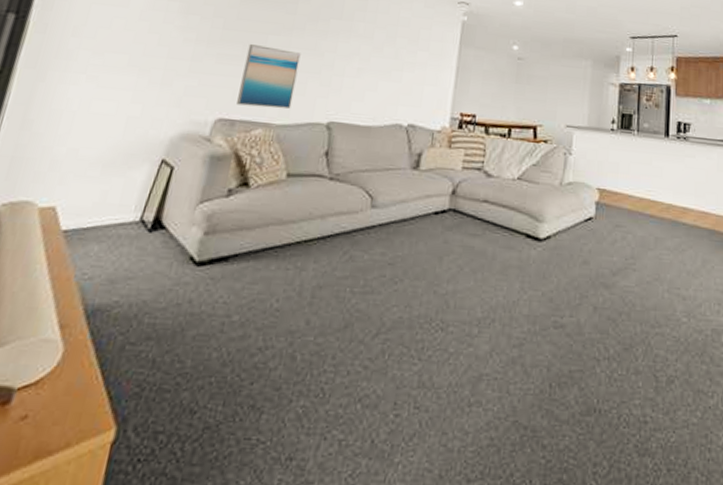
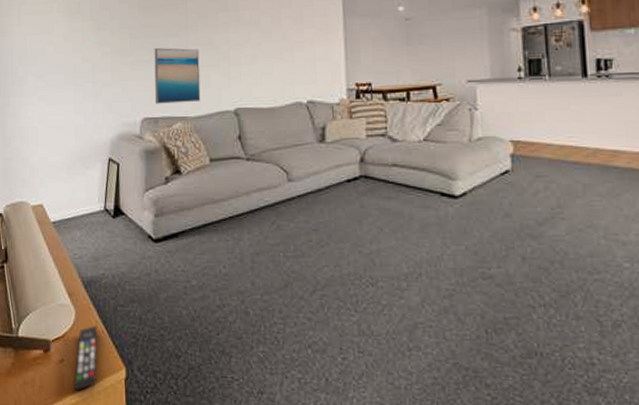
remote control: none [32,368,91,460] -> present [74,325,98,391]

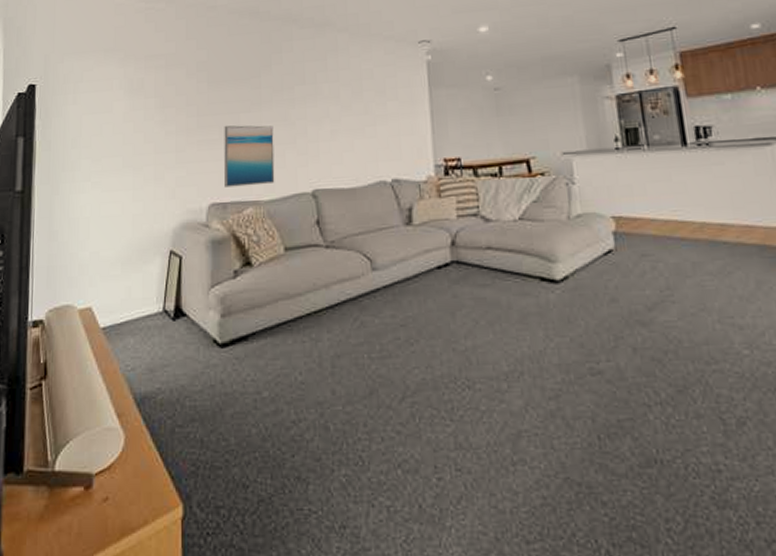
remote control: present [74,325,98,391] -> none [120,452,151,537]

